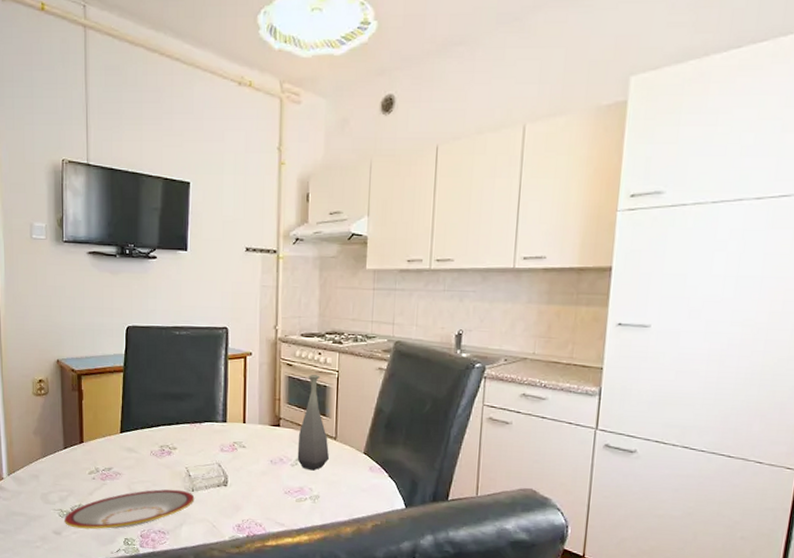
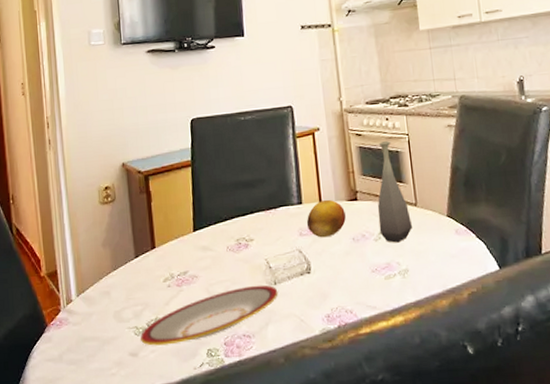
fruit: none [228,421,267,456] -> present [306,199,346,238]

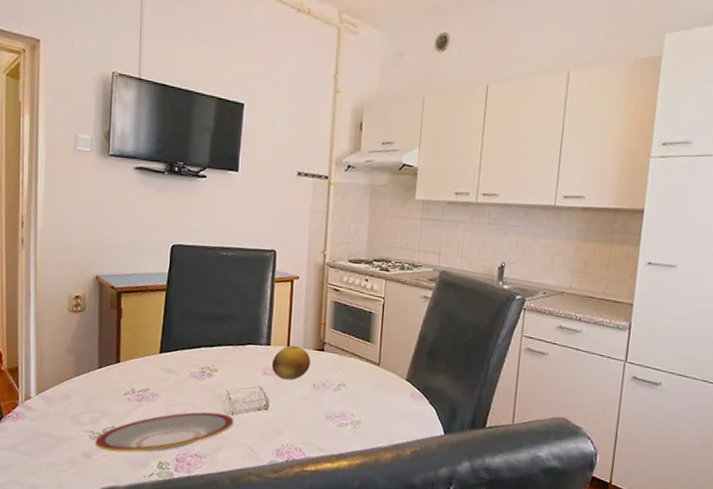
bottle: present [377,141,412,243] -> none [340,300,372,396]

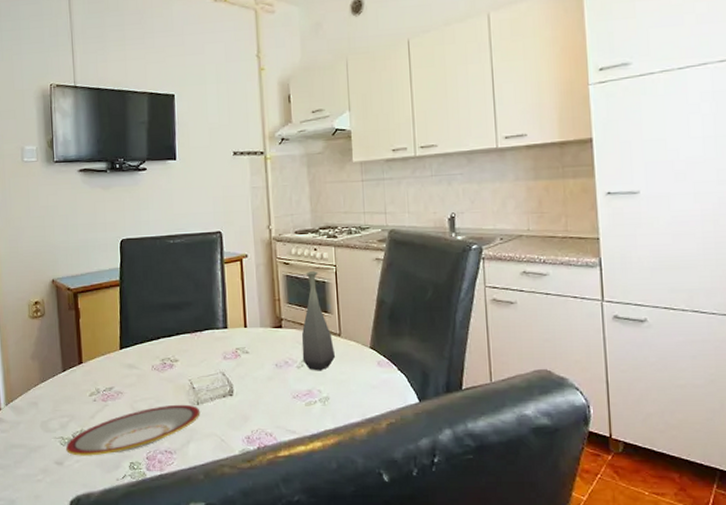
fruit: present [271,345,310,380] -> none [230,325,270,362]
bottle: none [340,300,372,396] -> present [301,271,335,371]

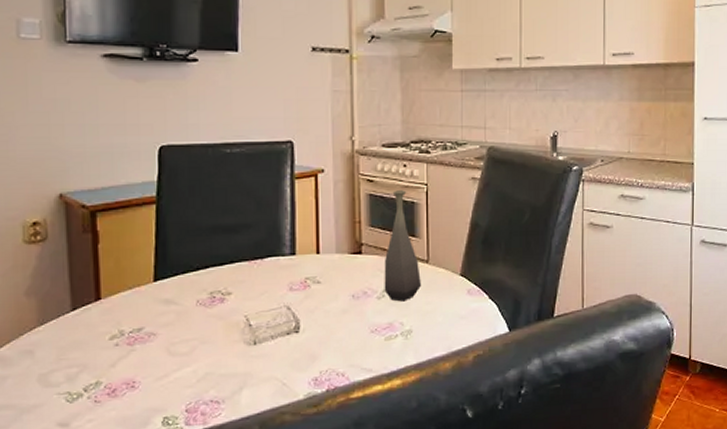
plate: present [66,404,201,456] -> none [74,344,258,415]

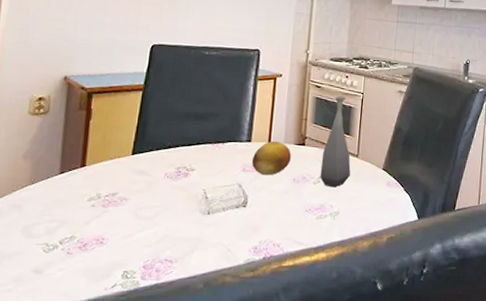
fruit: none [299,251,346,294] -> present [251,141,291,176]

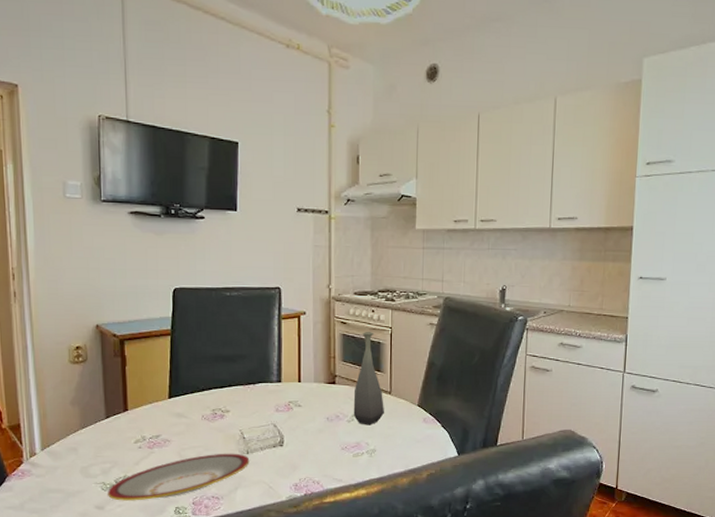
plate: none [49,213,210,264] -> present [108,453,250,501]
fruit: present [251,141,291,176] -> none [283,380,322,415]

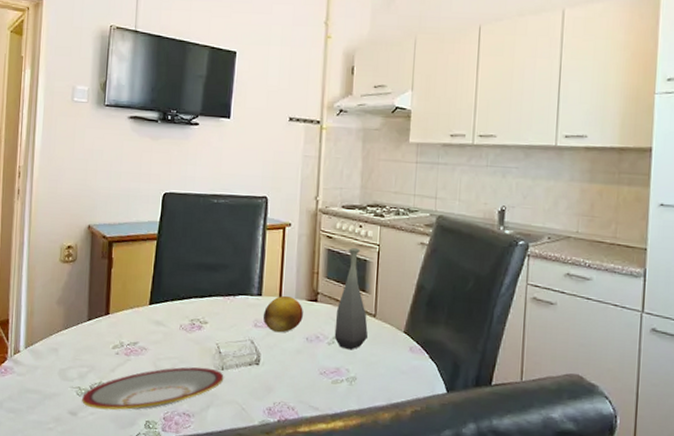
fruit: none [283,380,322,415] -> present [263,295,303,333]

